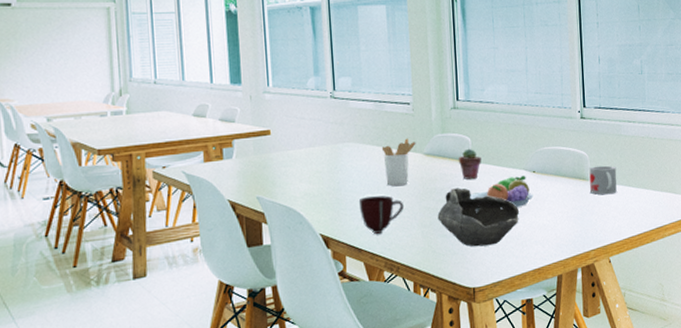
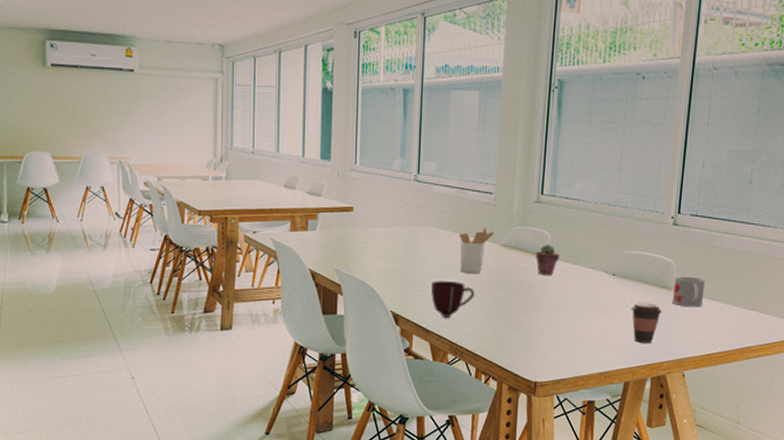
bowl: present [437,188,519,247] -> none [507,282,592,343]
fruit bowl: present [470,176,533,209] -> none [543,277,610,308]
coffee cup: none [554,194,583,235] -> present [631,302,663,343]

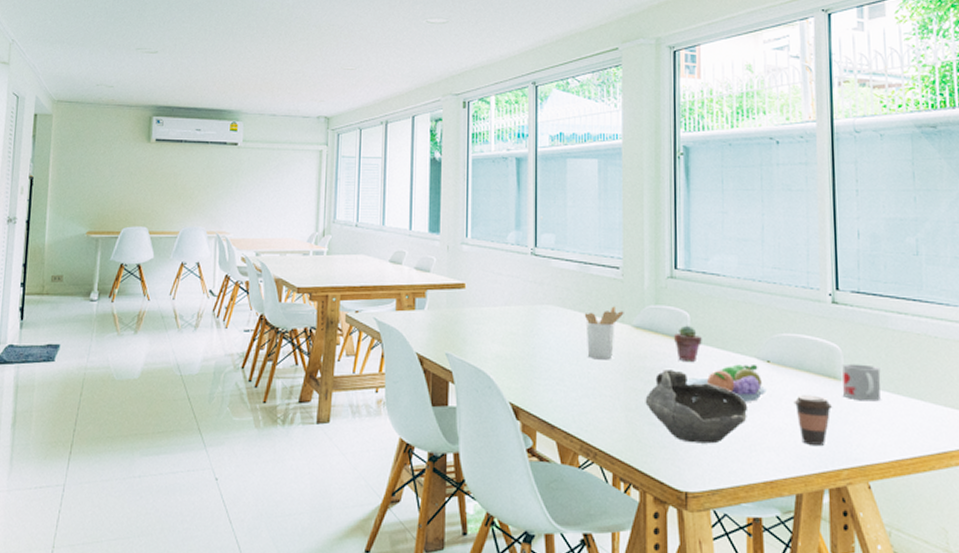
mug: present [431,280,475,317] -> none [556,366,607,411]
bowl: none [507,282,592,343] -> present [645,369,747,444]
fruit bowl: none [543,277,610,308] -> present [686,364,767,402]

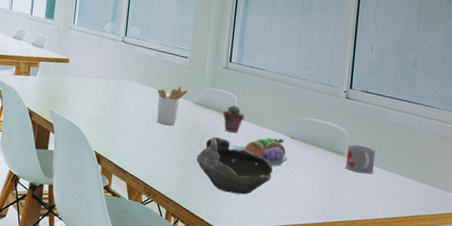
coffee cup: present [793,394,833,445] -> none [308,164,337,203]

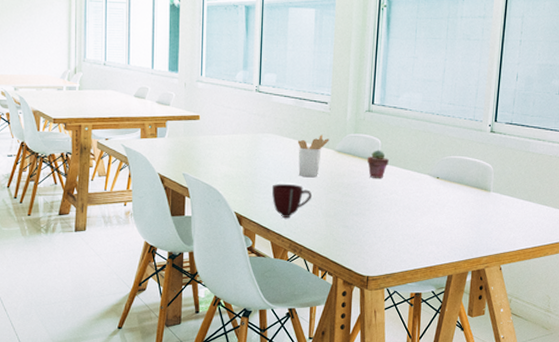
mug: none [130,128,169,162] -> present [272,183,313,218]
bowl: present [196,137,272,195] -> none [341,185,419,241]
fruit bowl: present [228,137,289,166] -> none [374,180,434,209]
mug: present [345,144,376,174] -> none [489,179,520,207]

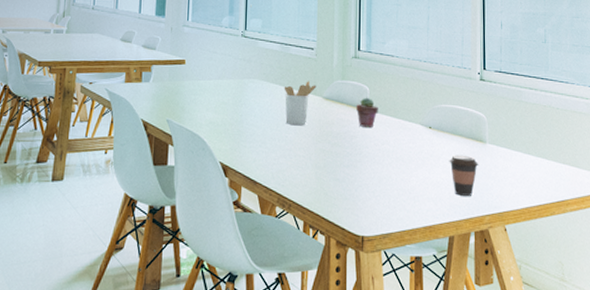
mug: present [272,183,313,218] -> none [259,131,301,169]
coffee cup: none [453,202,482,240] -> present [449,154,479,196]

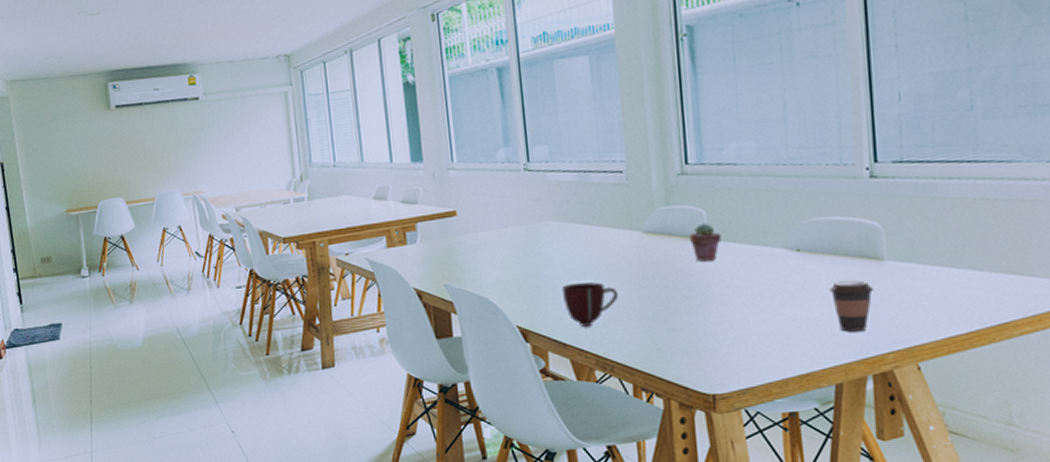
mug: none [259,131,301,169] -> present [562,282,619,327]
utensil holder: present [284,81,317,126] -> none [588,213,632,271]

